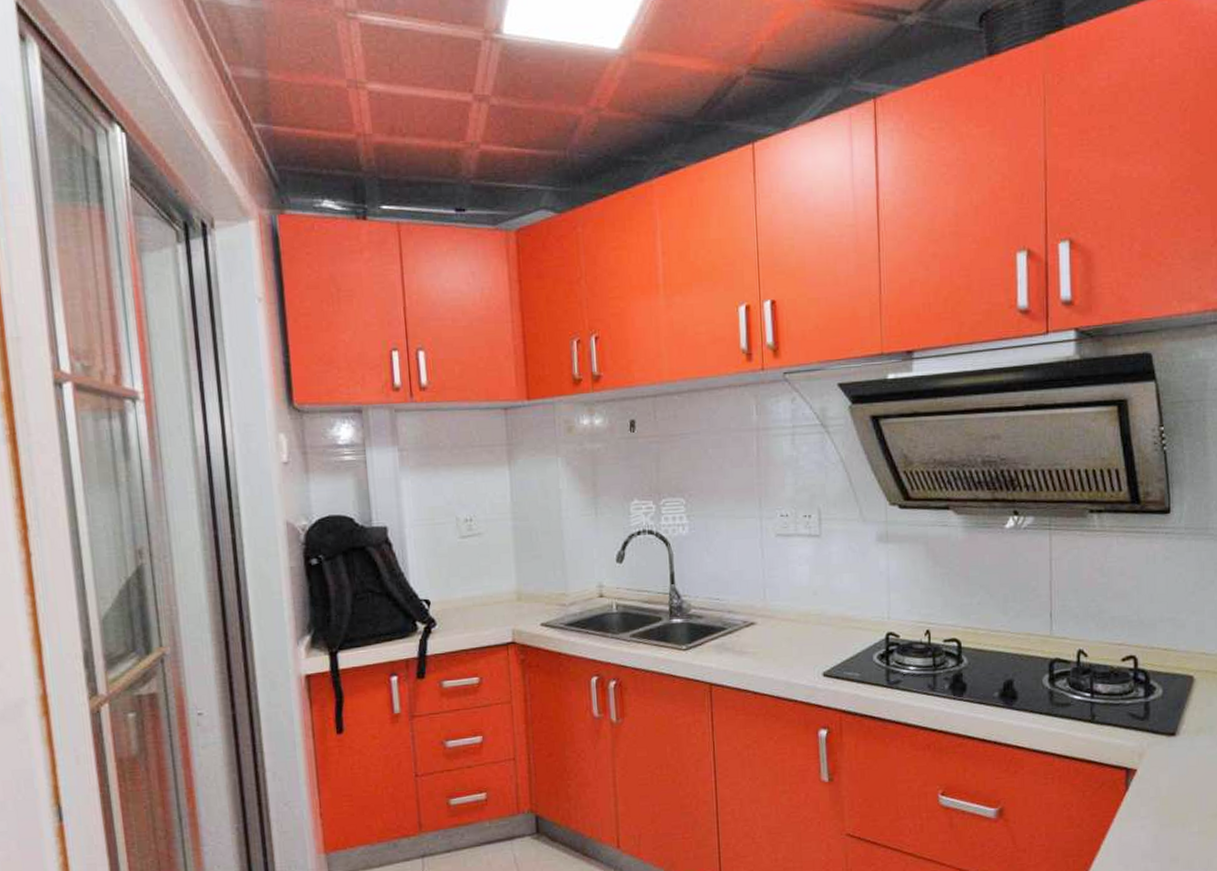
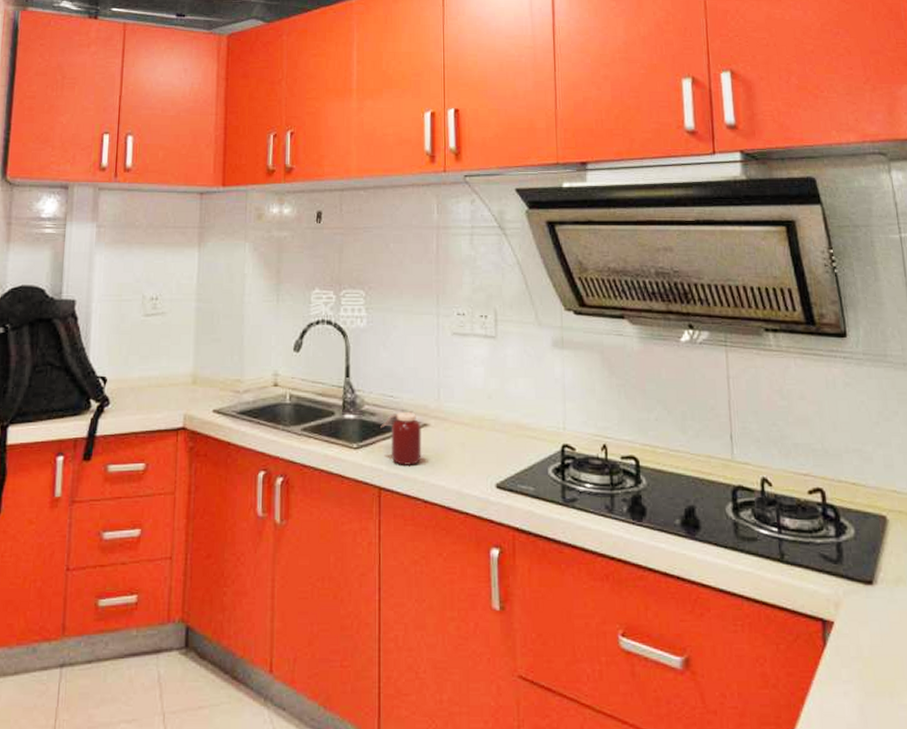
jar: none [708,610,750,662] -> present [380,410,422,465]

